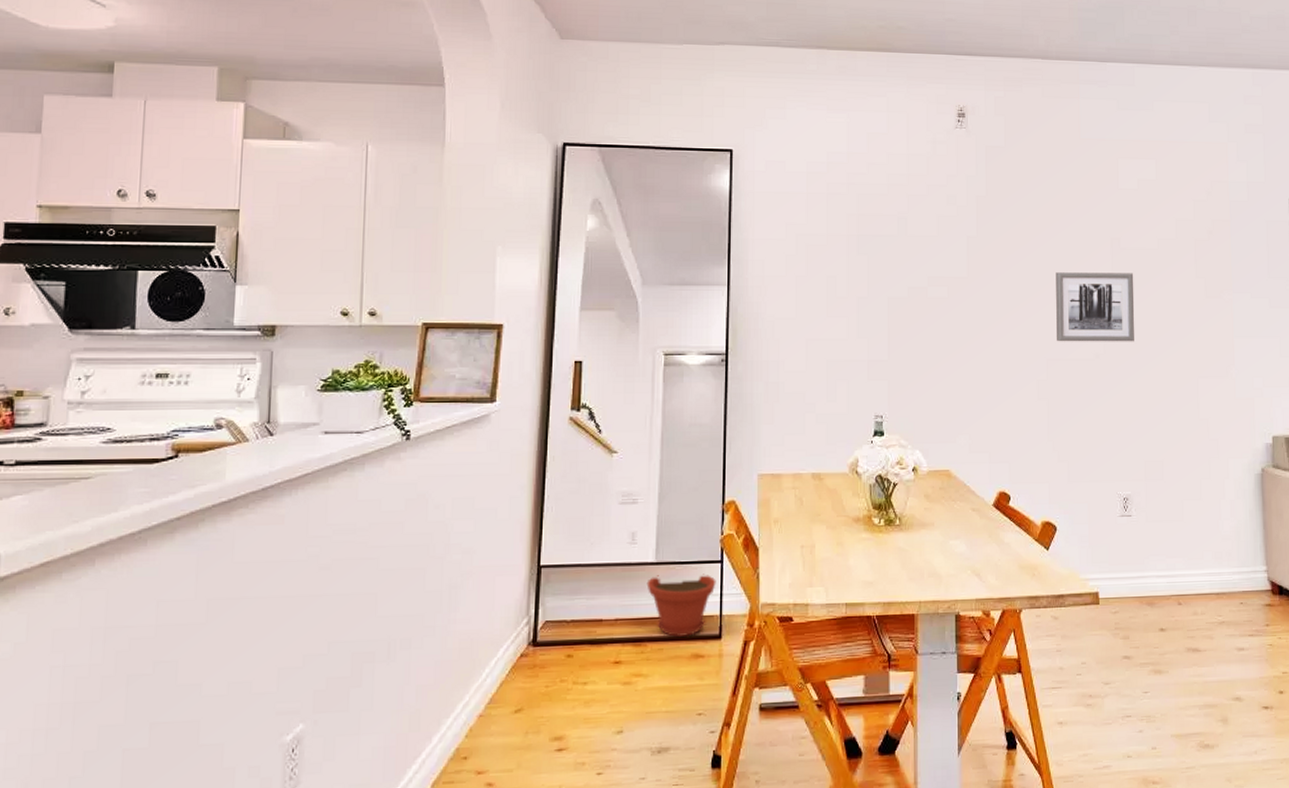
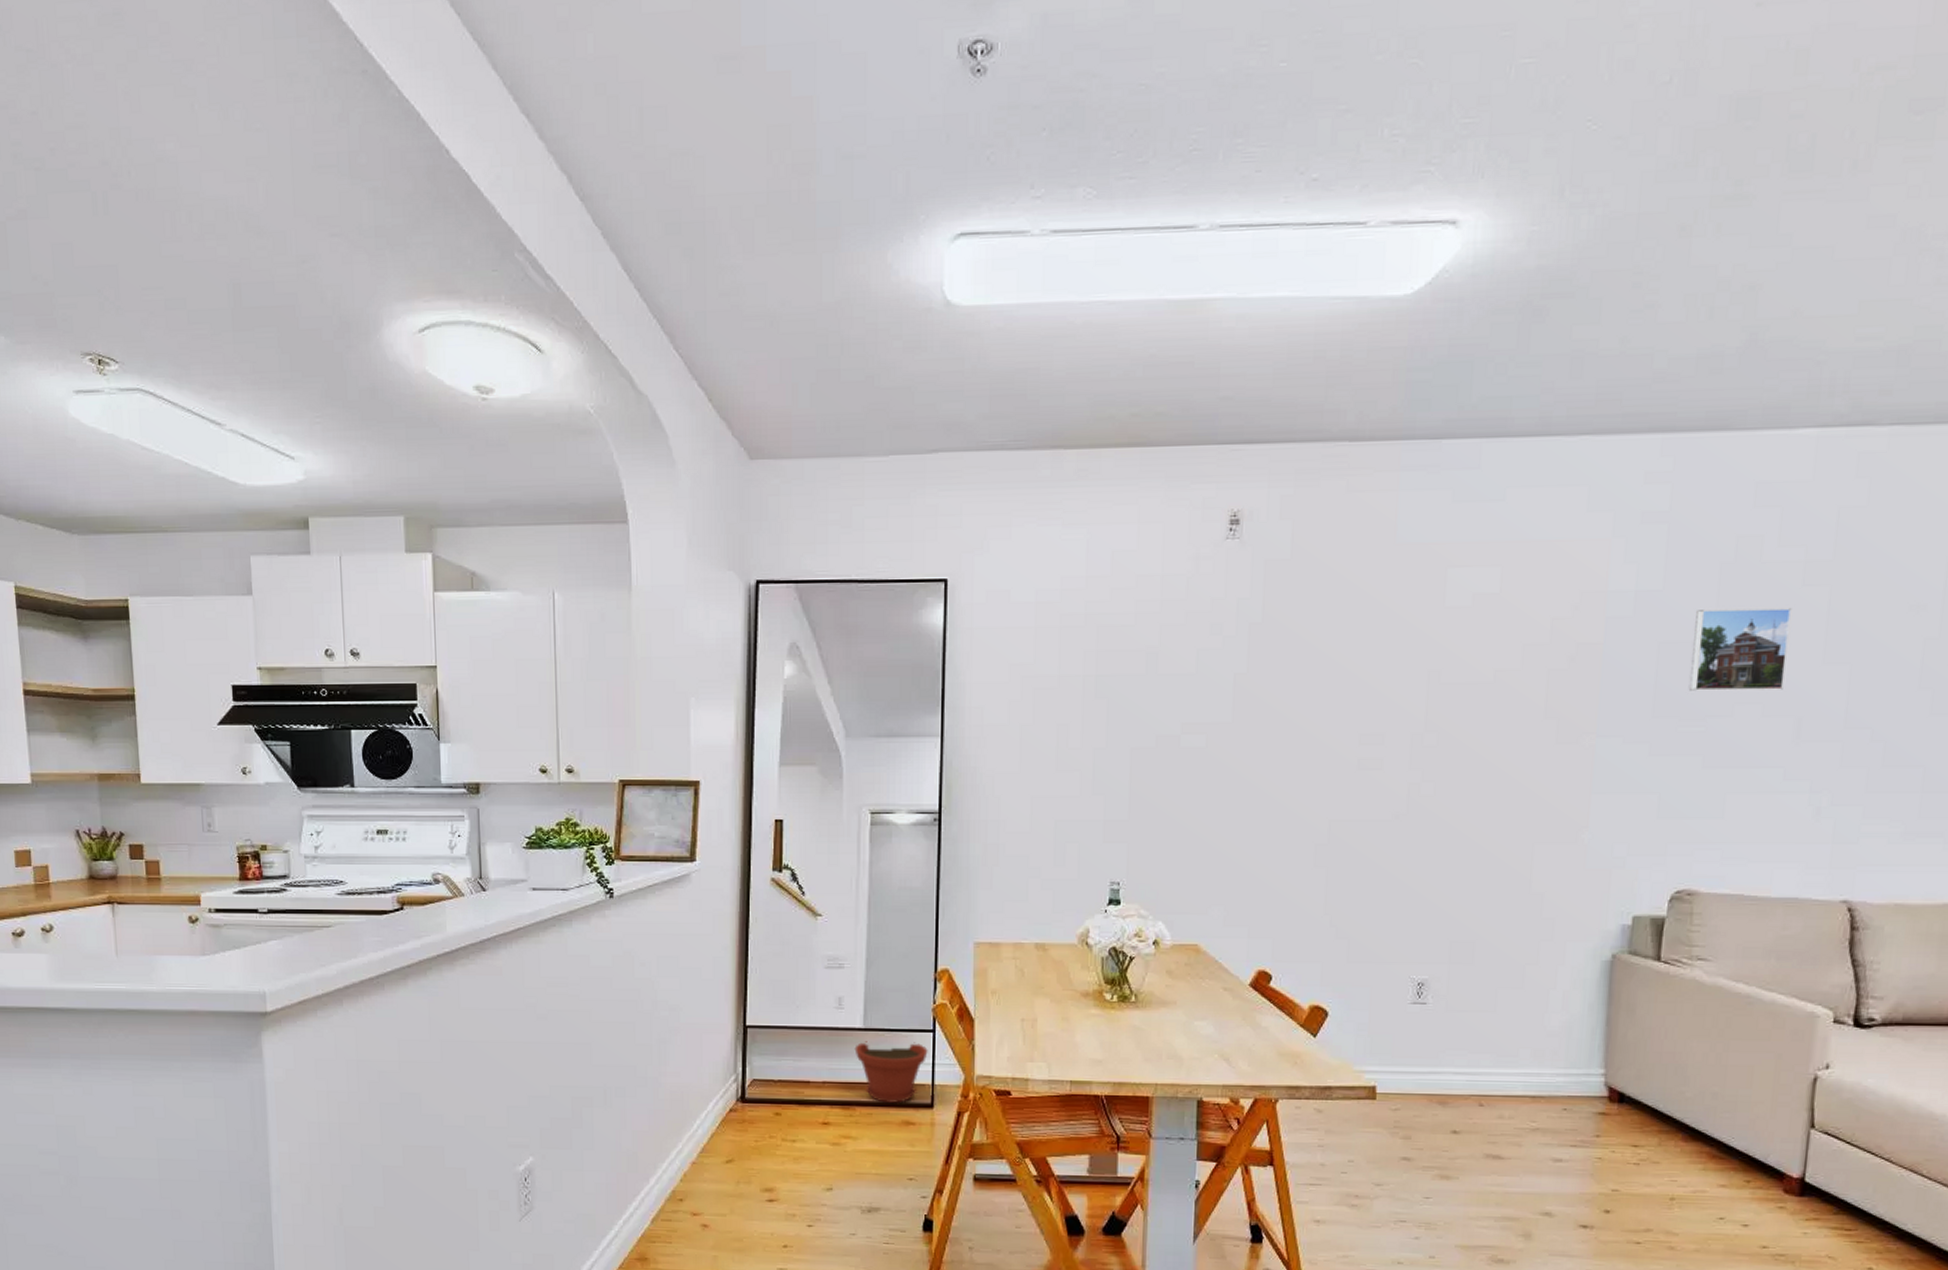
wall art: present [1056,272,1135,342] -> none [1343,714,1456,800]

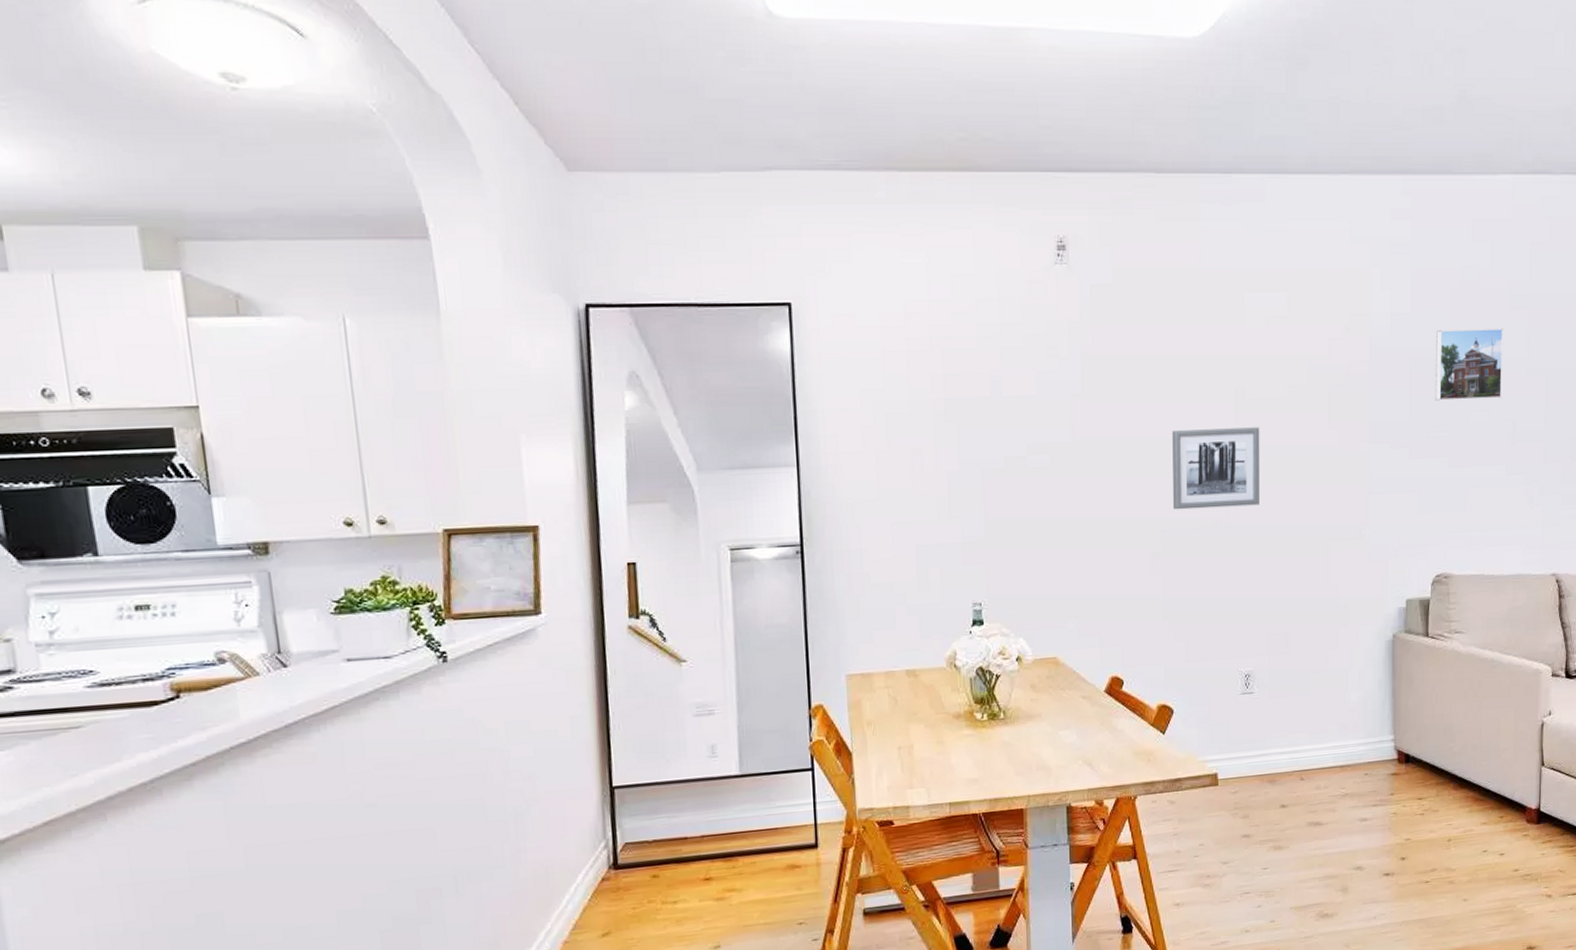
plant pot: present [854,1041,928,1103] -> none [732,783,808,849]
wall art: none [1343,714,1456,800] -> present [1172,427,1260,510]

